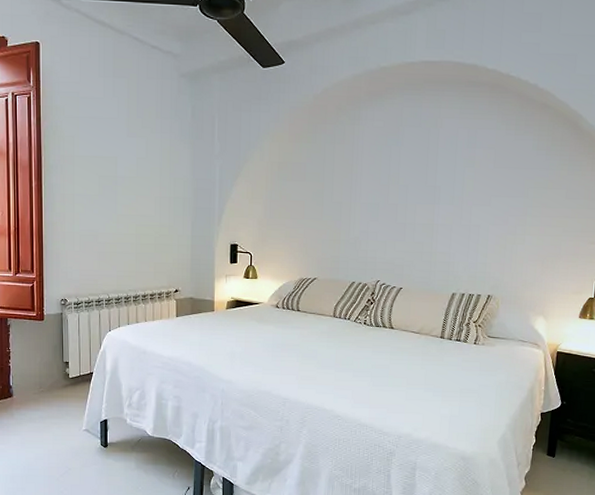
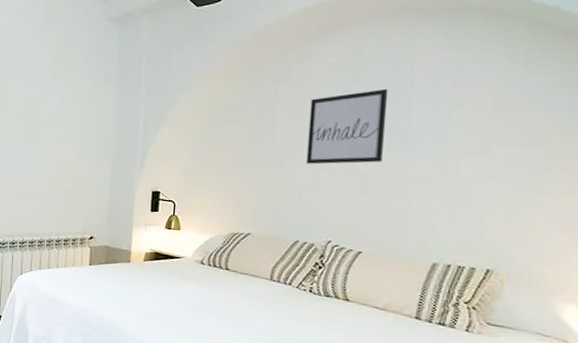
wall art: none [359,149,421,216] -> present [306,88,389,165]

